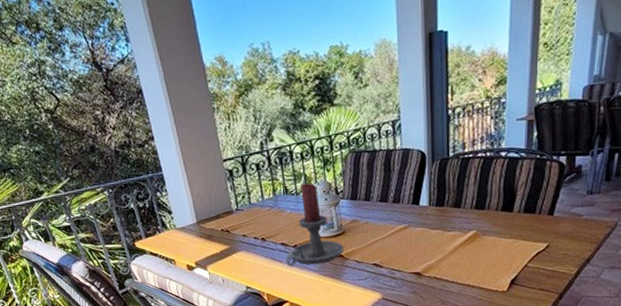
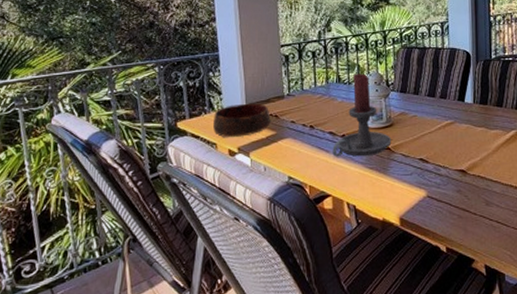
bowl: none [168,220,223,254] -> present [213,103,270,138]

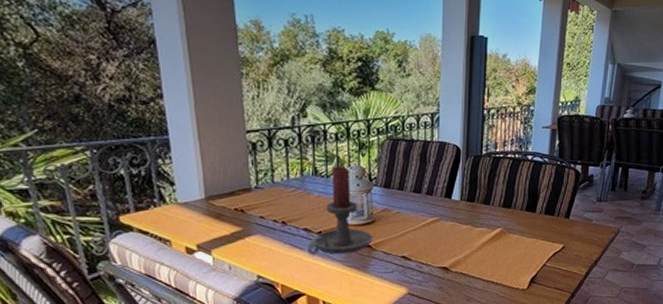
bowl: present [213,103,270,138] -> none [166,196,235,235]

